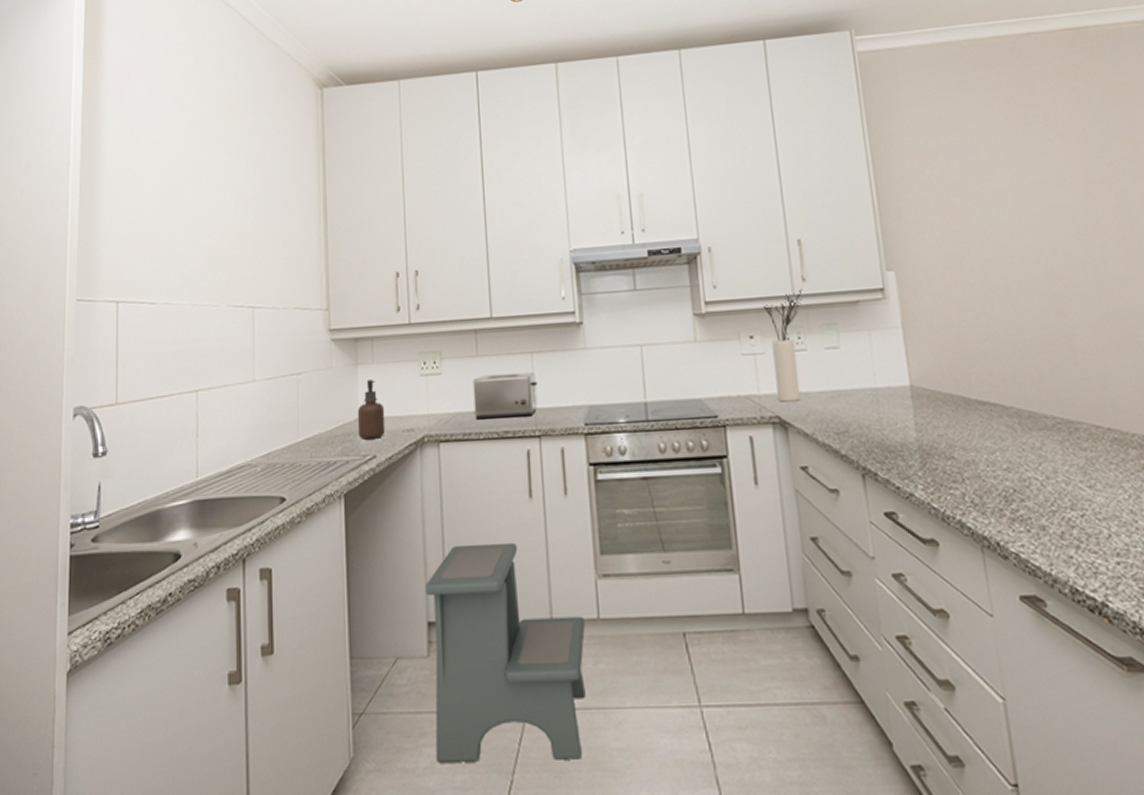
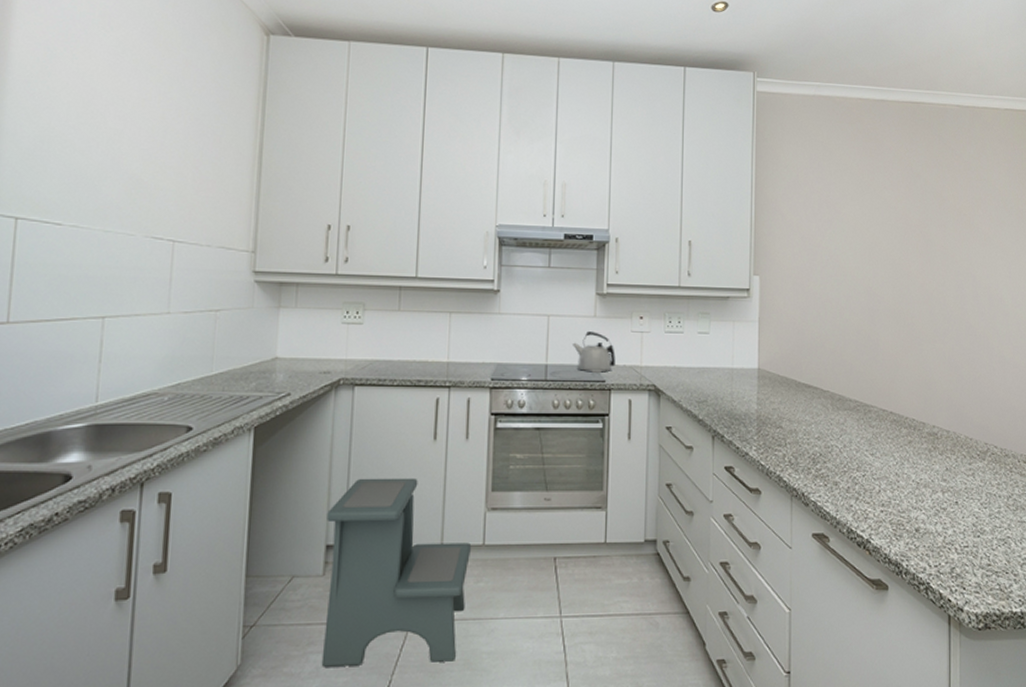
soap dispenser: present [357,380,386,440] -> none [273,323,304,378]
toaster: present [473,372,537,420] -> none [391,328,452,370]
kettle: none [673,359,727,409] -> present [573,331,615,374]
vase: present [762,288,803,404] -> none [654,281,687,375]

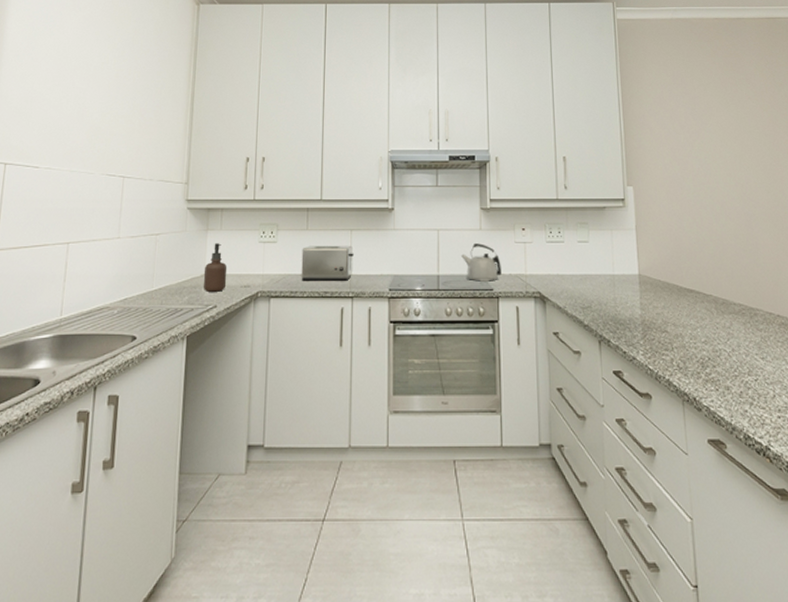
soap dispenser: none [273,323,304,378] -> present [203,243,228,292]
step stool: present [321,478,472,667] -> none [244,382,377,563]
toaster: none [391,328,452,370] -> present [301,245,354,282]

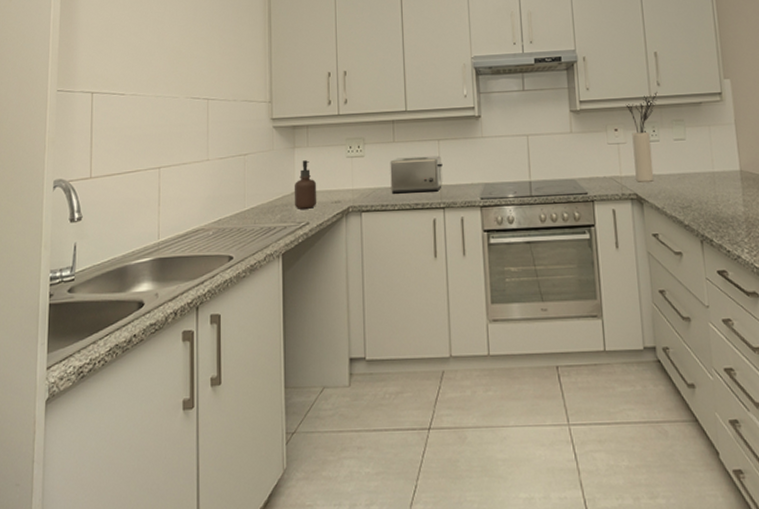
kettle: present [461,243,501,283] -> none [553,147,596,187]
vase: none [533,194,565,283] -> present [625,91,658,183]

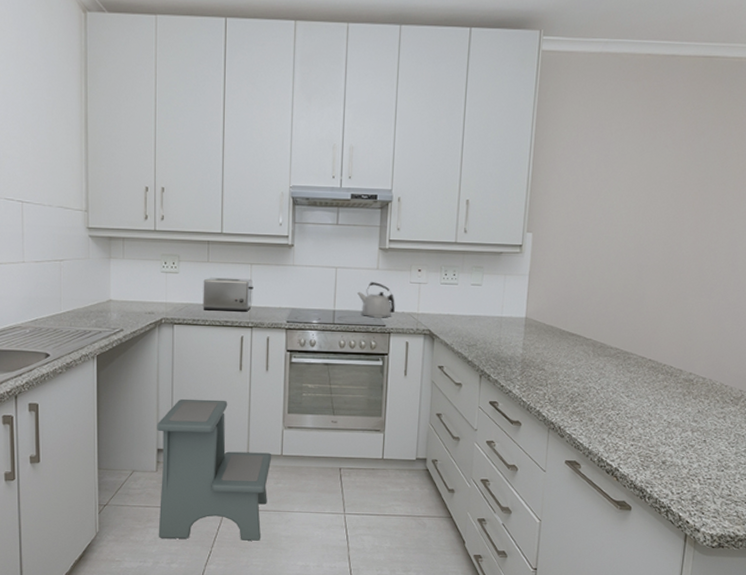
soap dispenser: present [294,160,317,209] -> none [109,271,132,317]
step stool: none [348,293,478,472] -> present [157,398,272,541]
kettle: none [553,147,596,187] -> present [357,282,395,319]
vase: present [625,91,658,183] -> none [431,237,464,322]

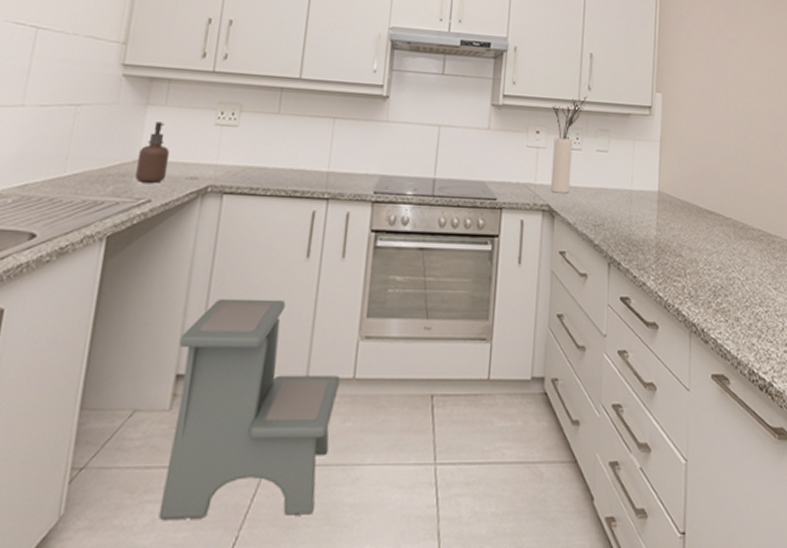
soap dispenser: none [109,271,132,317] -> present [134,122,171,183]
toaster: present [203,277,254,313] -> none [265,133,335,180]
kettle: present [357,282,395,319] -> none [464,144,509,191]
vase: none [431,237,464,322] -> present [551,95,587,195]

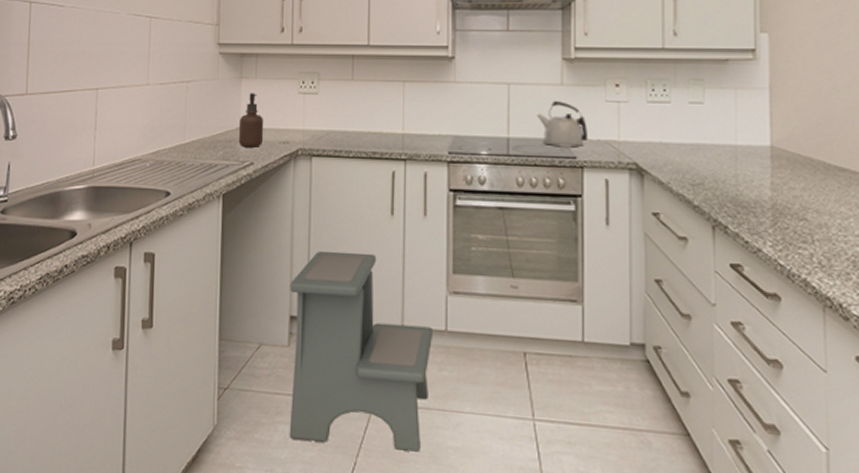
kettle: none [464,144,509,191] -> present [537,101,587,149]
vase: present [551,95,587,195] -> none [631,42,673,152]

